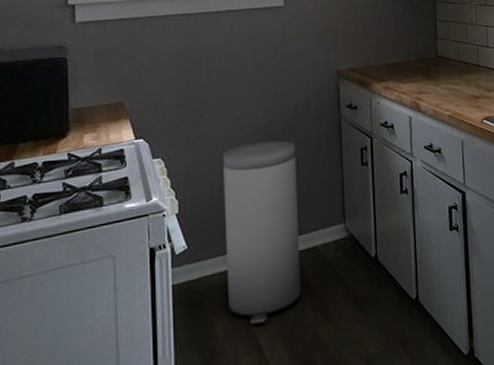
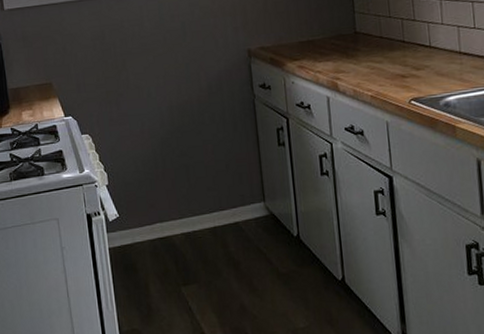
pedal bin: present [222,140,302,325] -> none [142,119,226,290]

